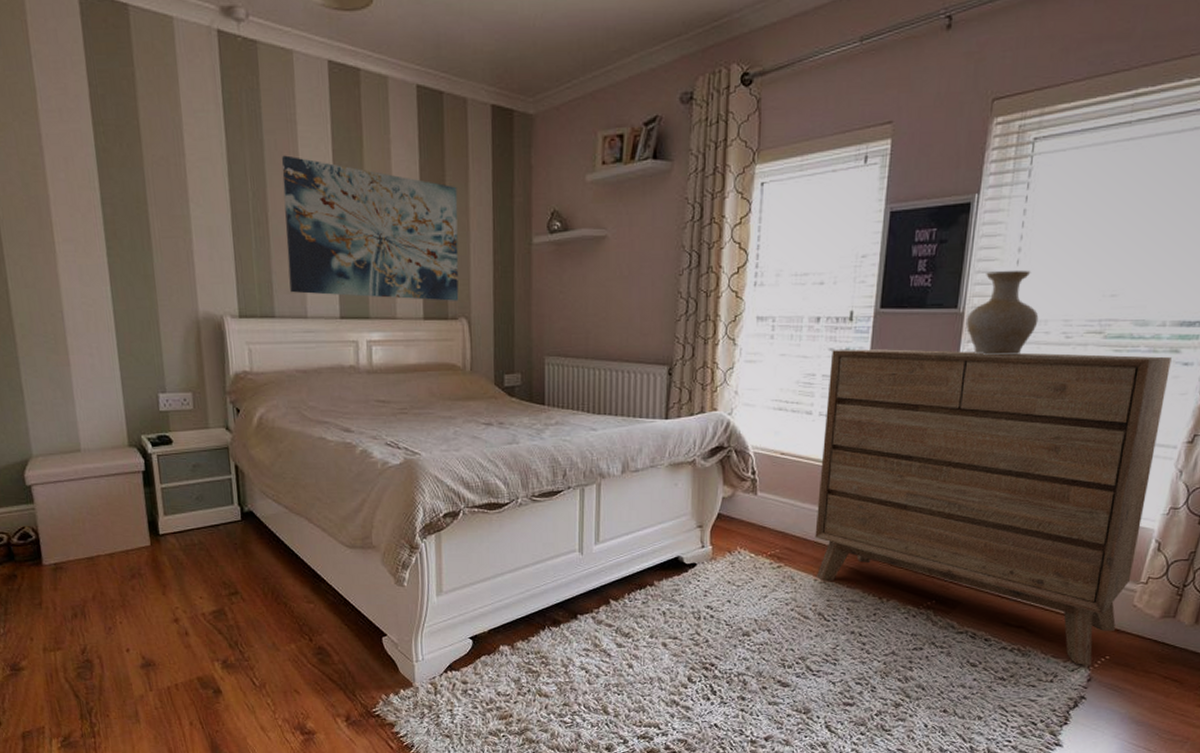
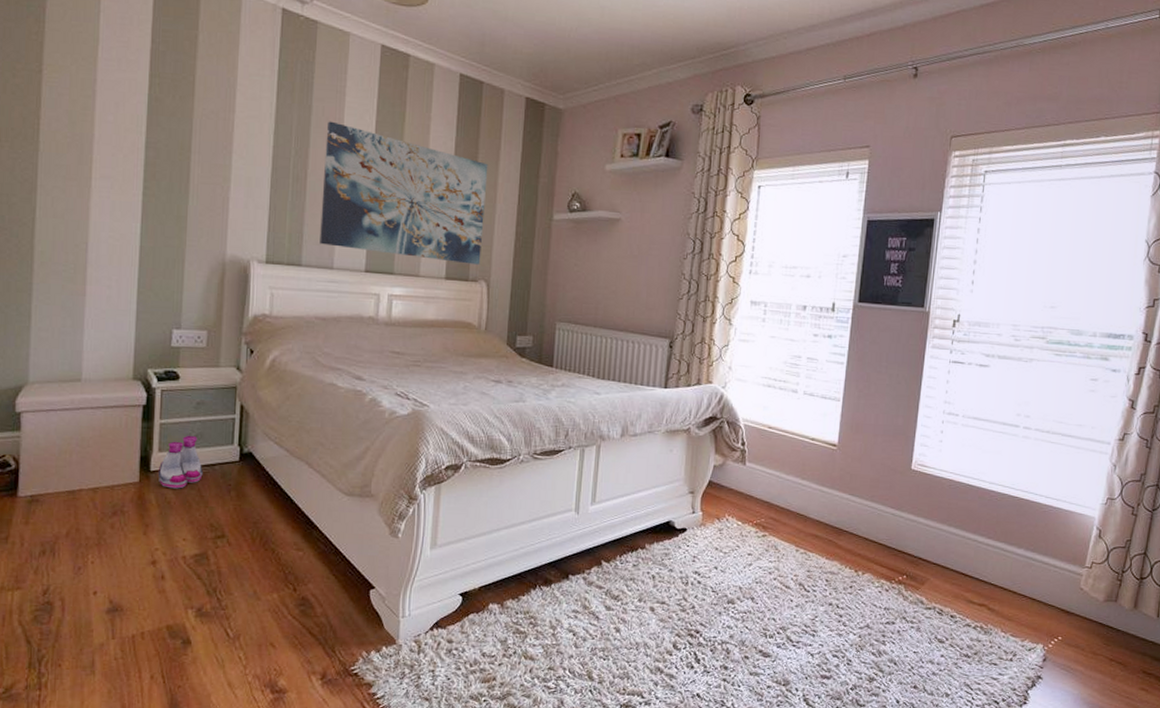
boots: none [166,498,209,550] -> present [157,435,203,489]
dresser: present [815,349,1172,666] -> none [797,336,1102,646]
vase: present [966,271,1039,356] -> none [931,278,992,353]

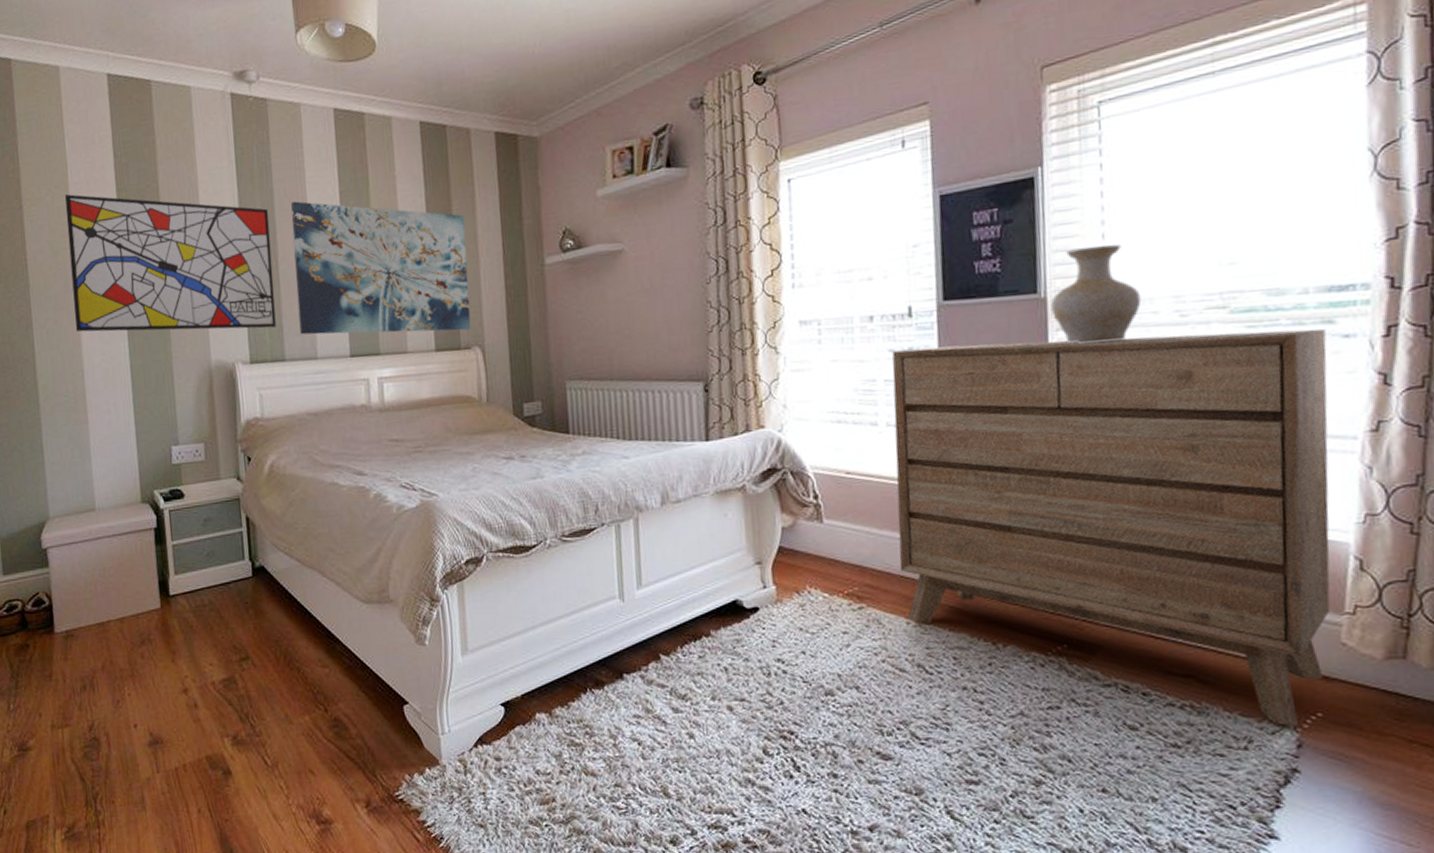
wall art: none [85,69,305,234] -> present [65,194,276,332]
boots: present [157,435,203,489] -> none [177,554,220,612]
dresser: none [797,336,1102,646] -> present [892,329,1331,727]
vase: none [931,278,992,353] -> present [1050,244,1142,344]

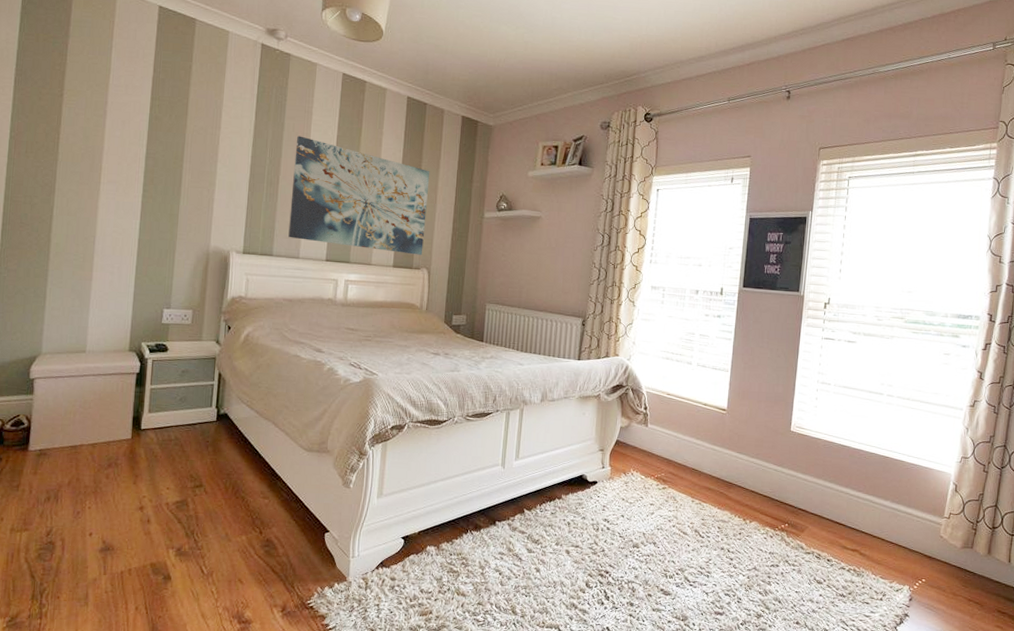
wall art: present [65,194,276,332] -> none [94,93,278,229]
dresser: present [892,329,1331,727] -> none [693,316,954,588]
vase: present [1050,244,1142,344] -> none [805,267,858,331]

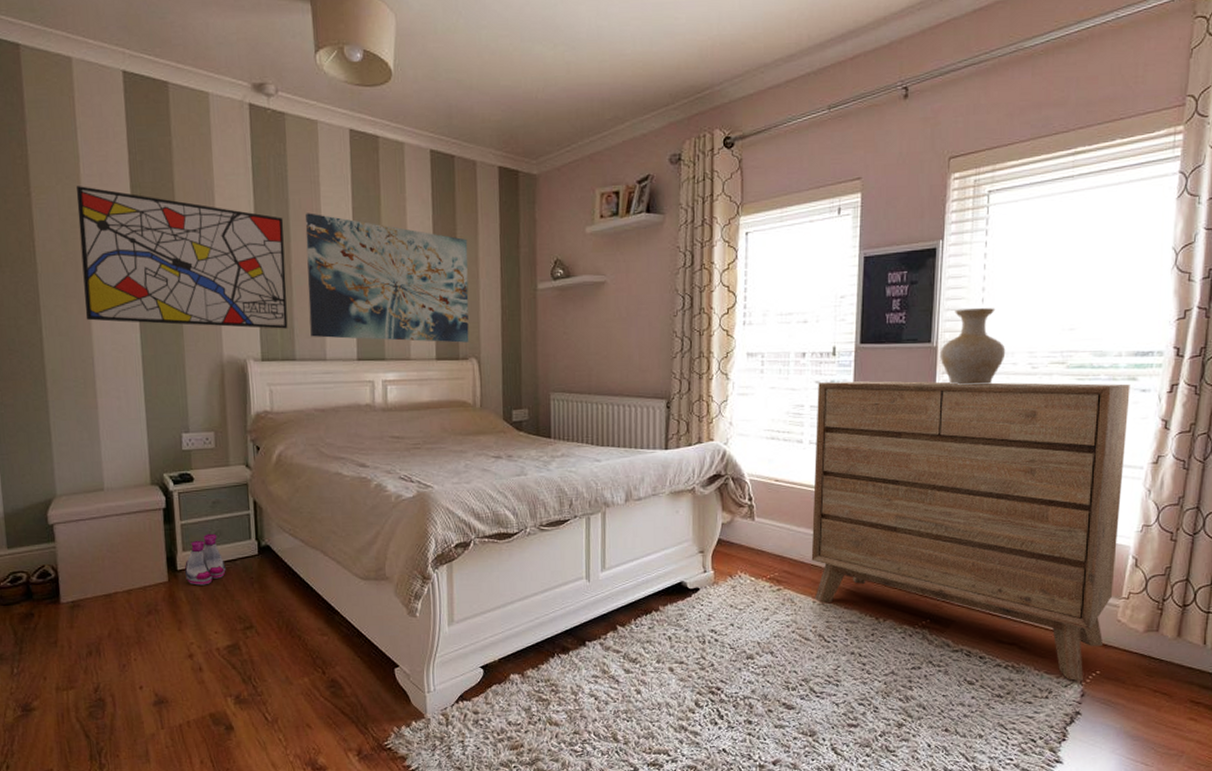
wall art: none [94,93,278,229] -> present [76,186,288,329]
boots: none [147,398,186,445] -> present [184,533,226,586]
dresser: none [693,316,954,588] -> present [811,381,1130,682]
vase: none [805,267,858,331] -> present [939,308,1006,386]

